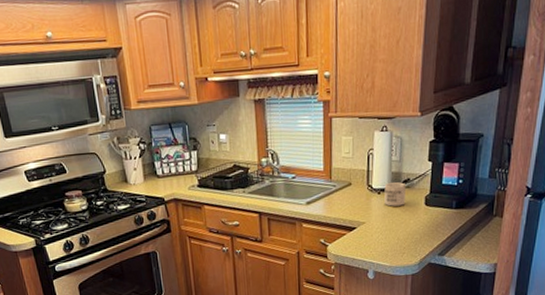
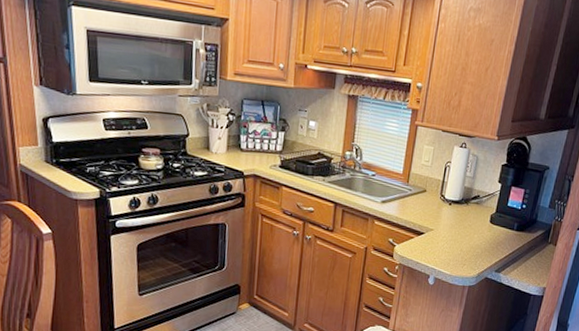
mug: present [384,182,407,207] -> none [454,195,476,220]

